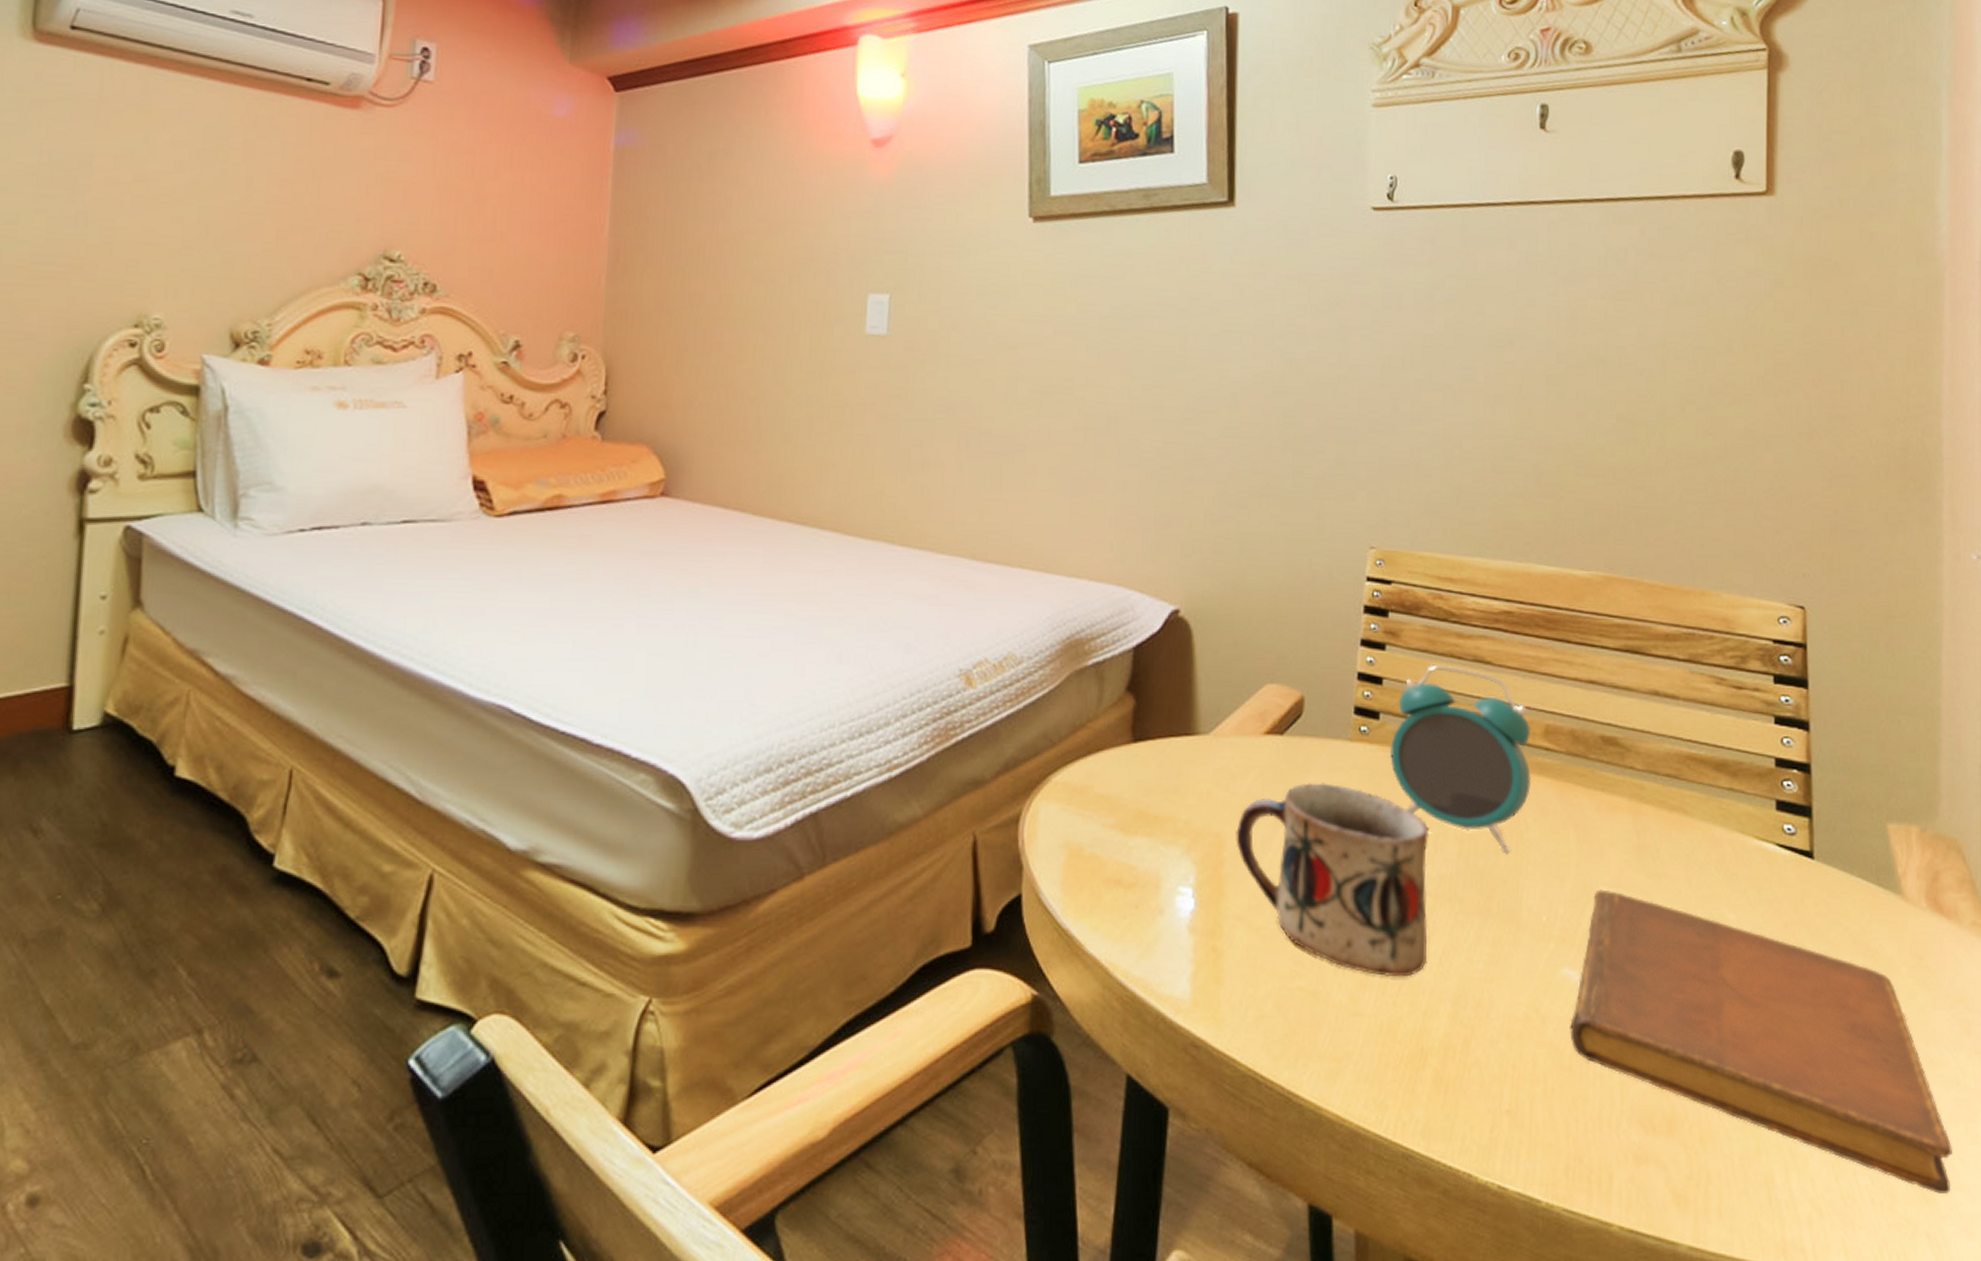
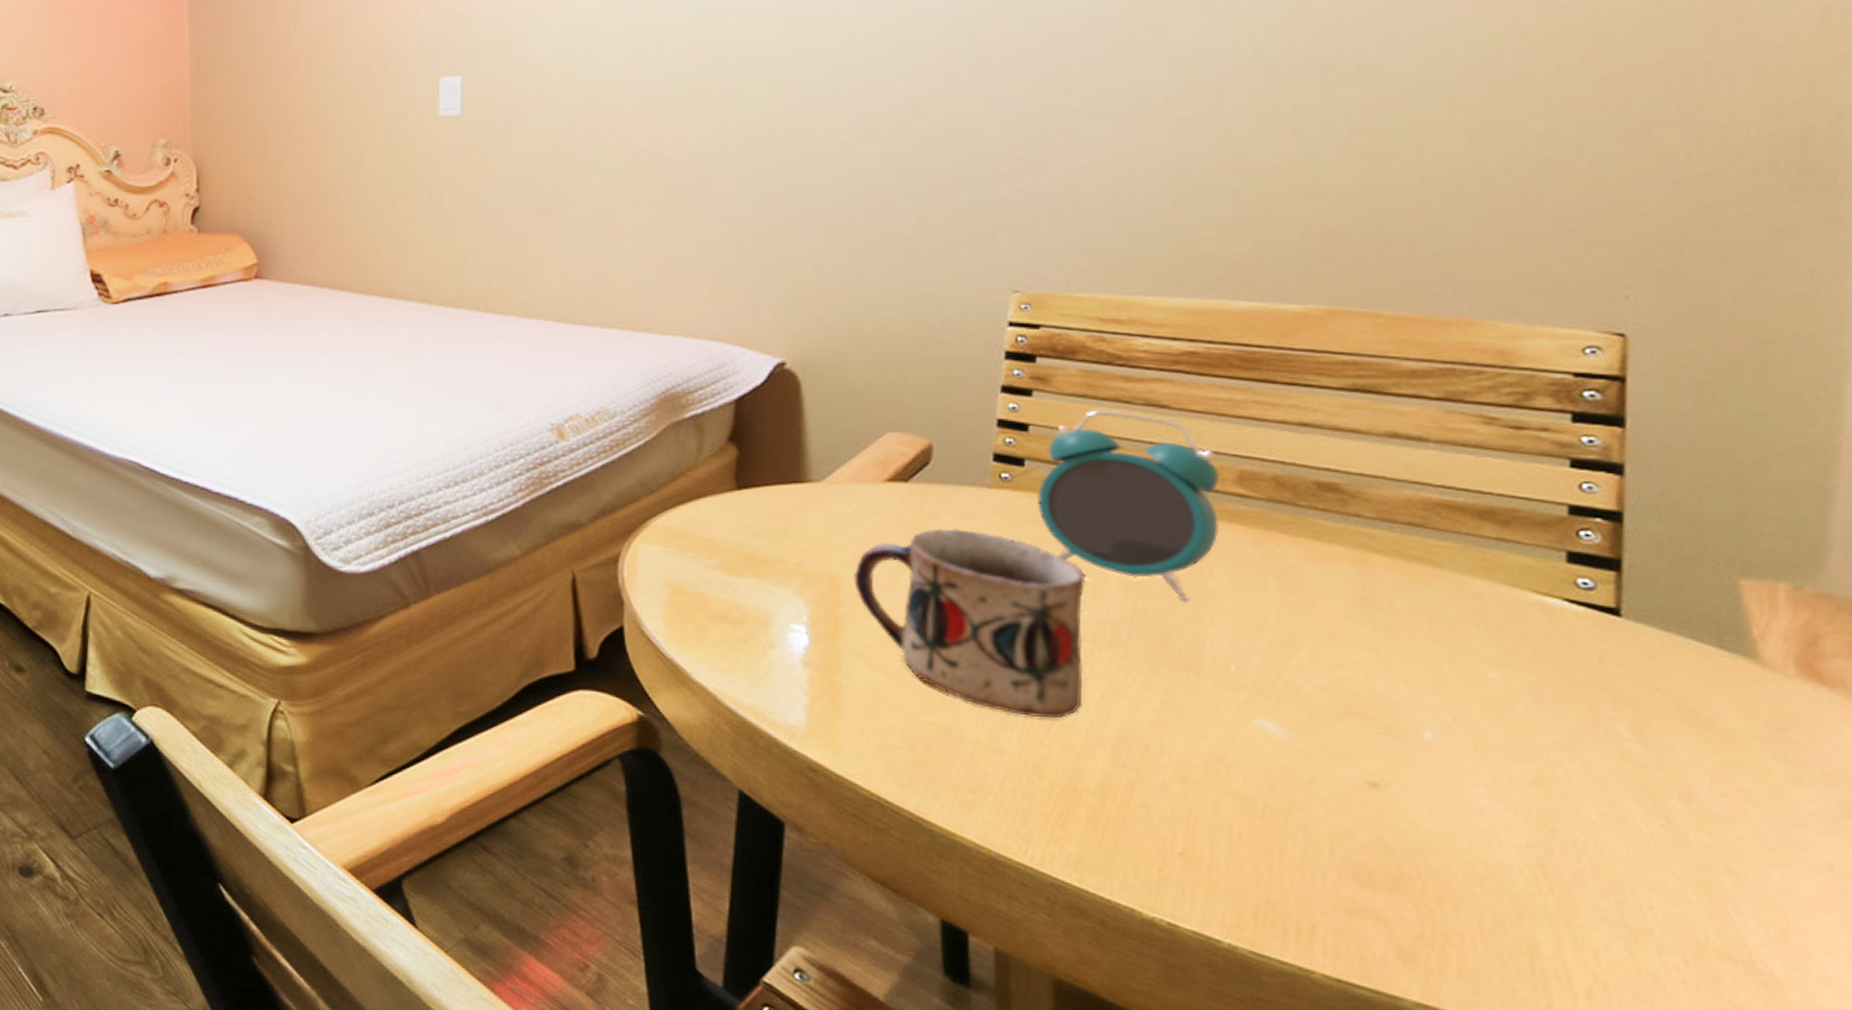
notebook: present [1570,889,1952,1195] -> none [1263,641,1814,986]

